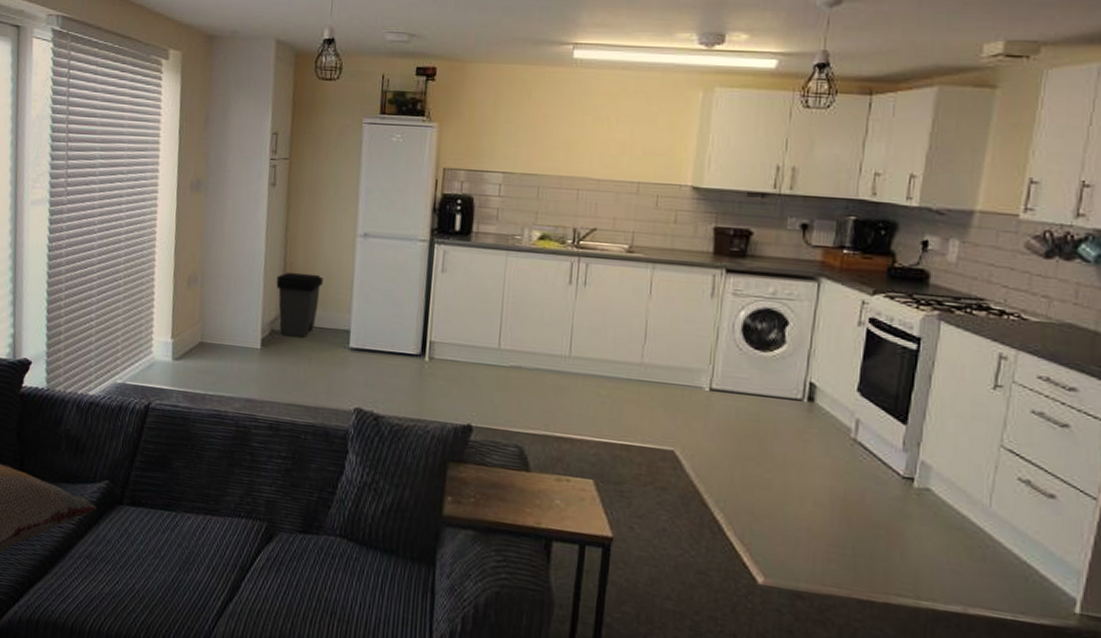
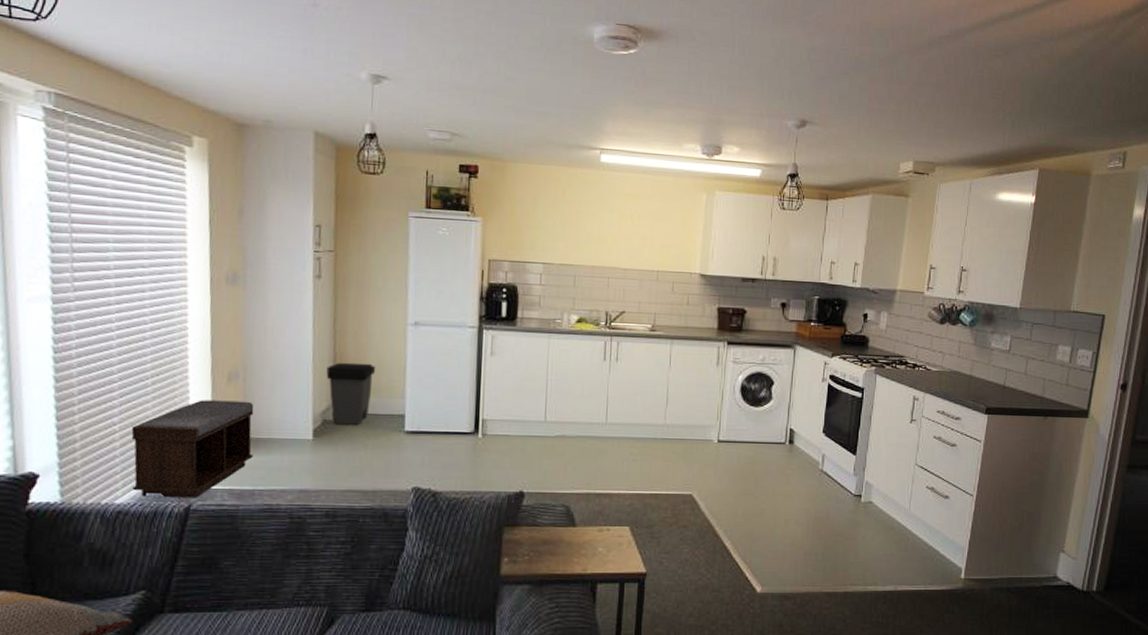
bench: none [103,302,209,397] -> present [131,400,254,498]

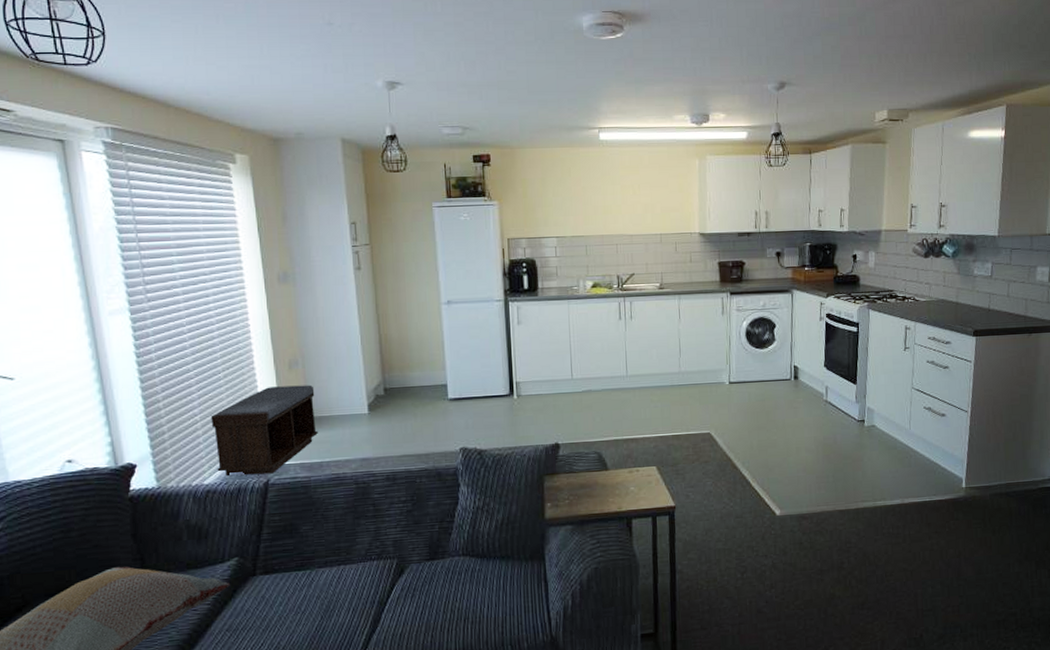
trash can: present [326,362,376,425] -> none [374,341,418,398]

